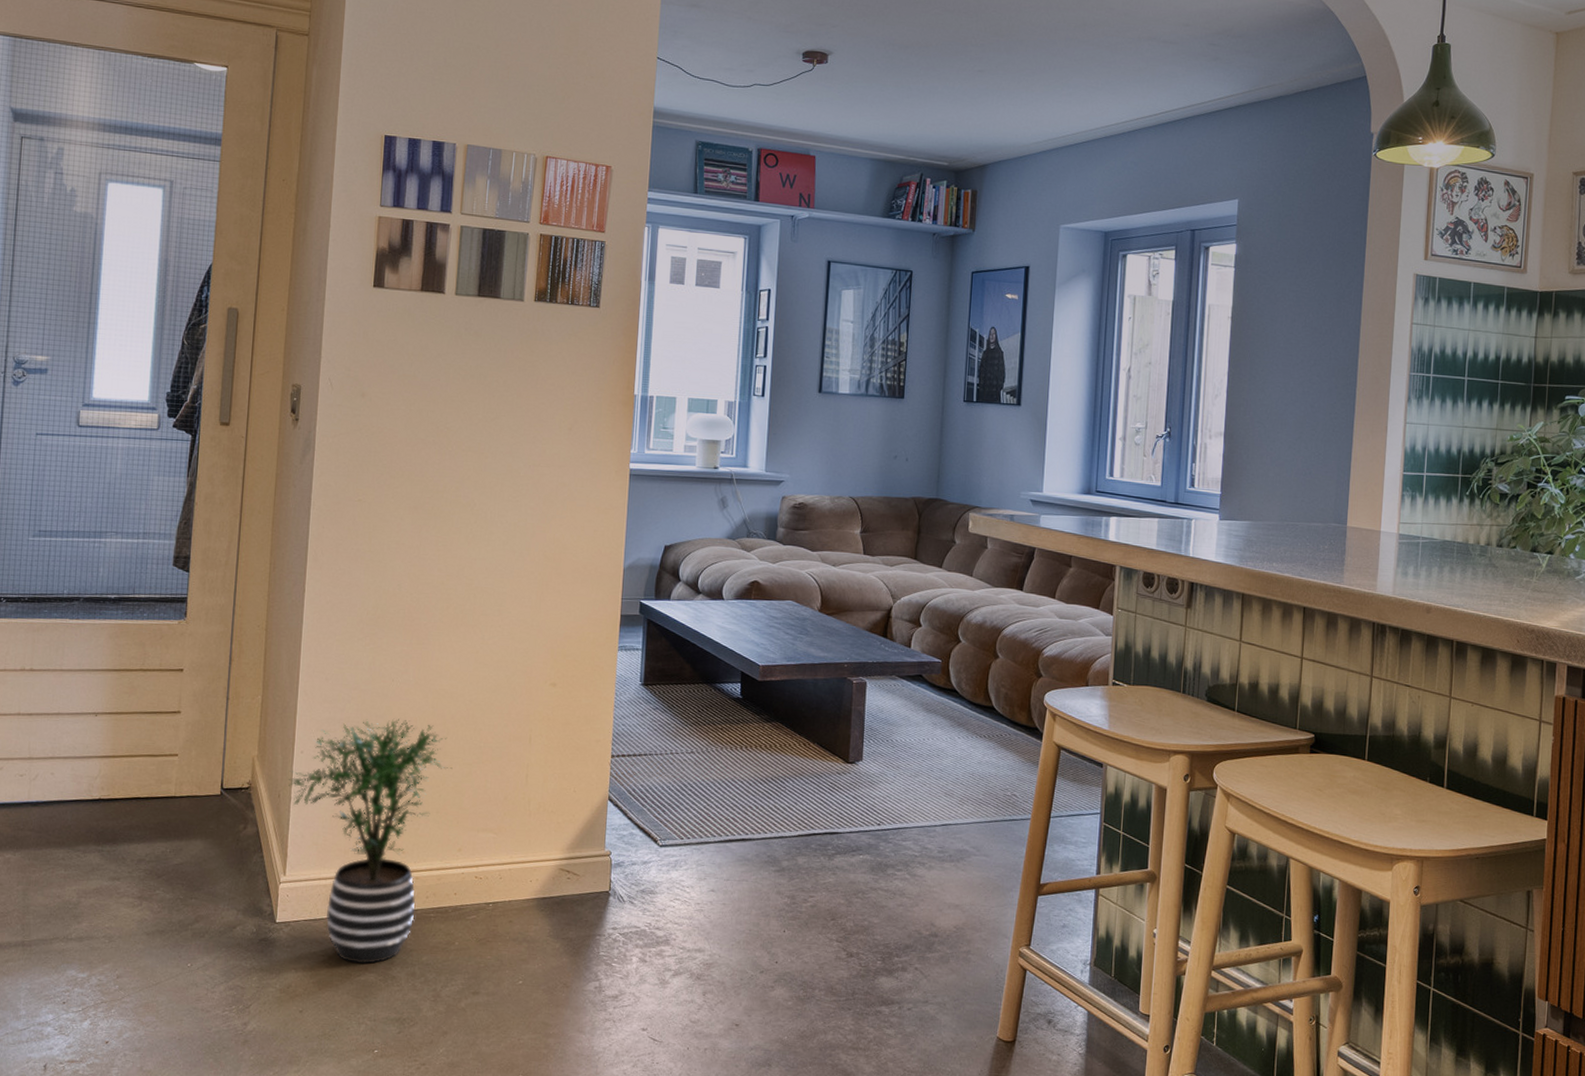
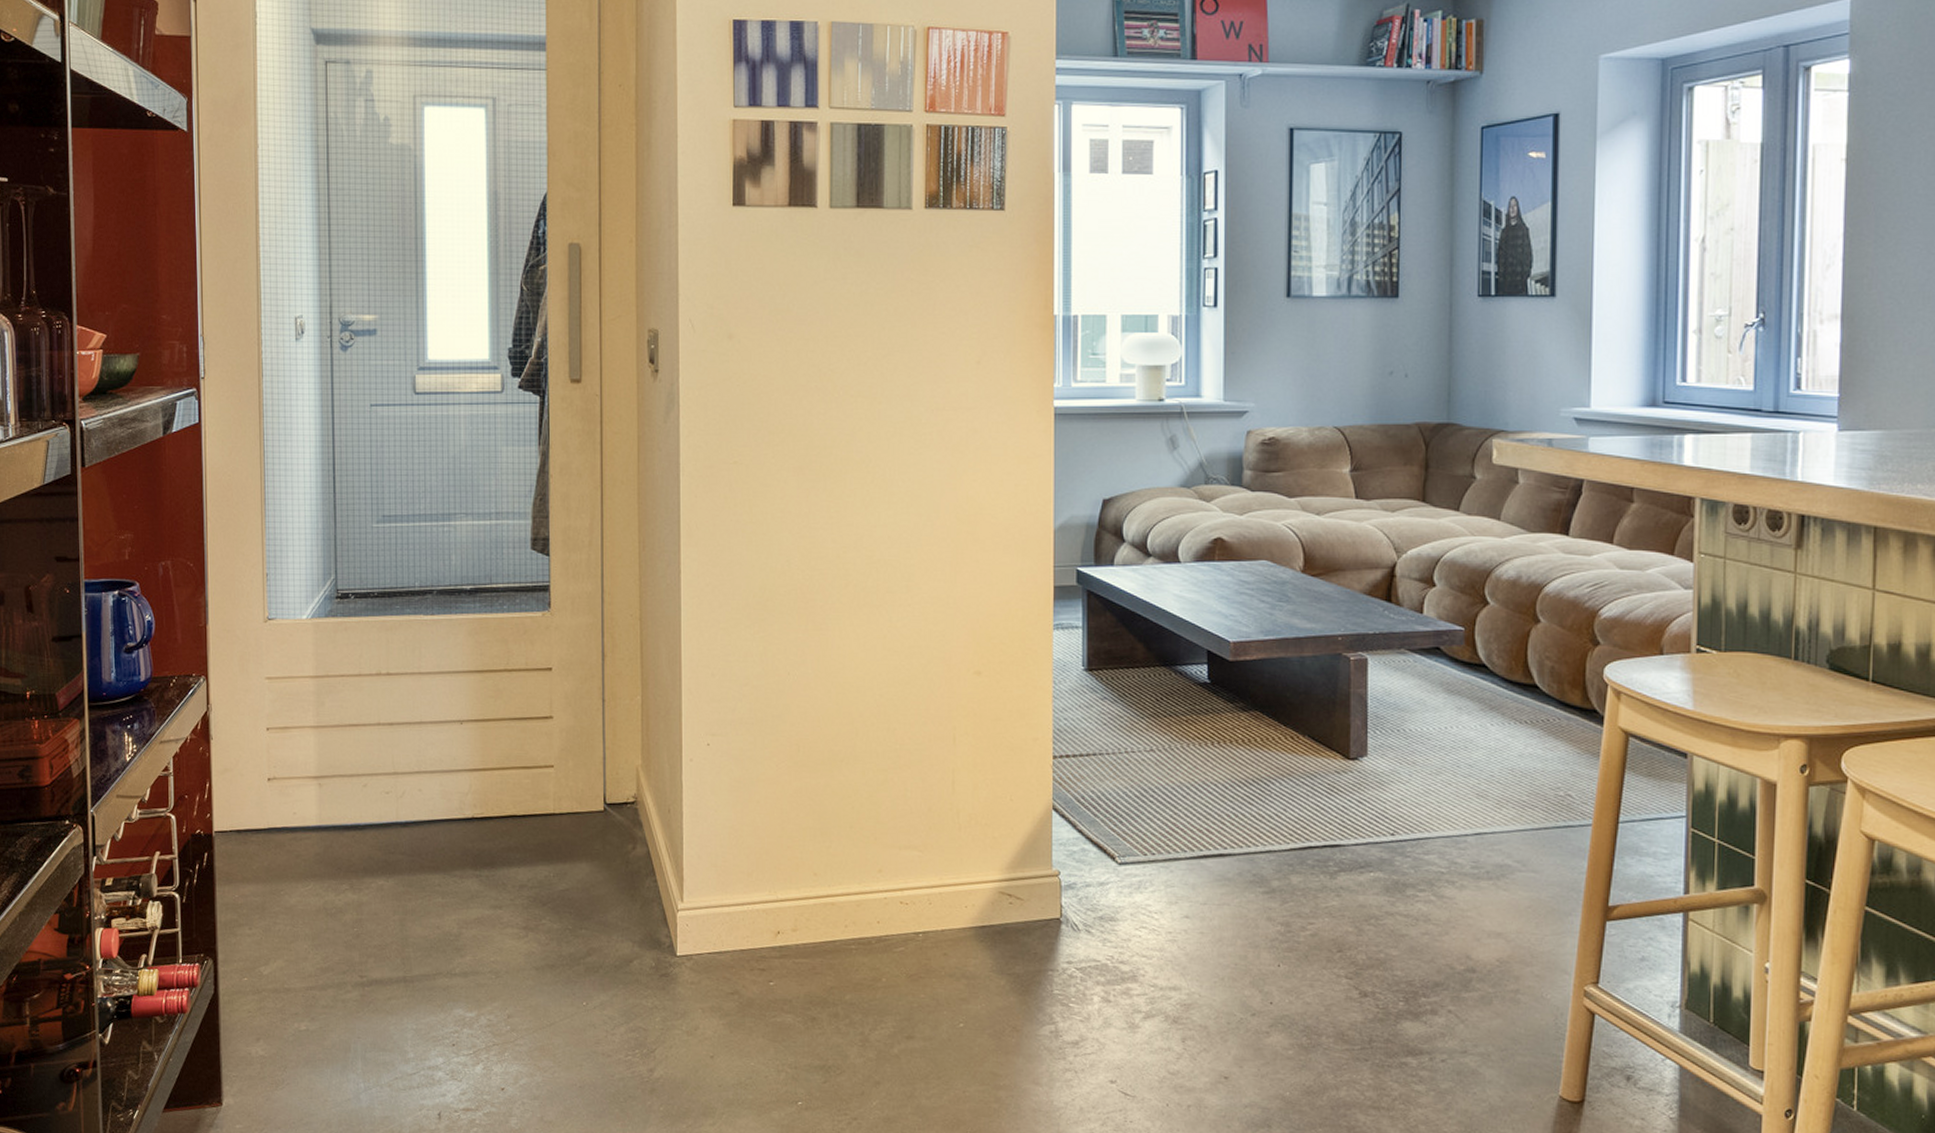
potted plant: present [288,718,453,964] -> none [677,718,865,1004]

